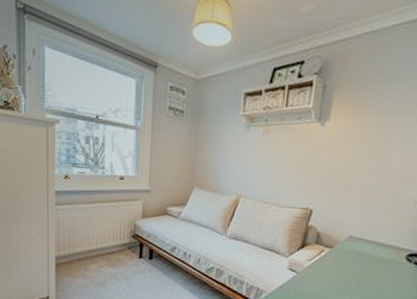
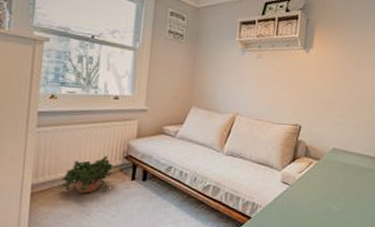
potted plant: none [79,234,123,268] -> present [61,156,114,193]

